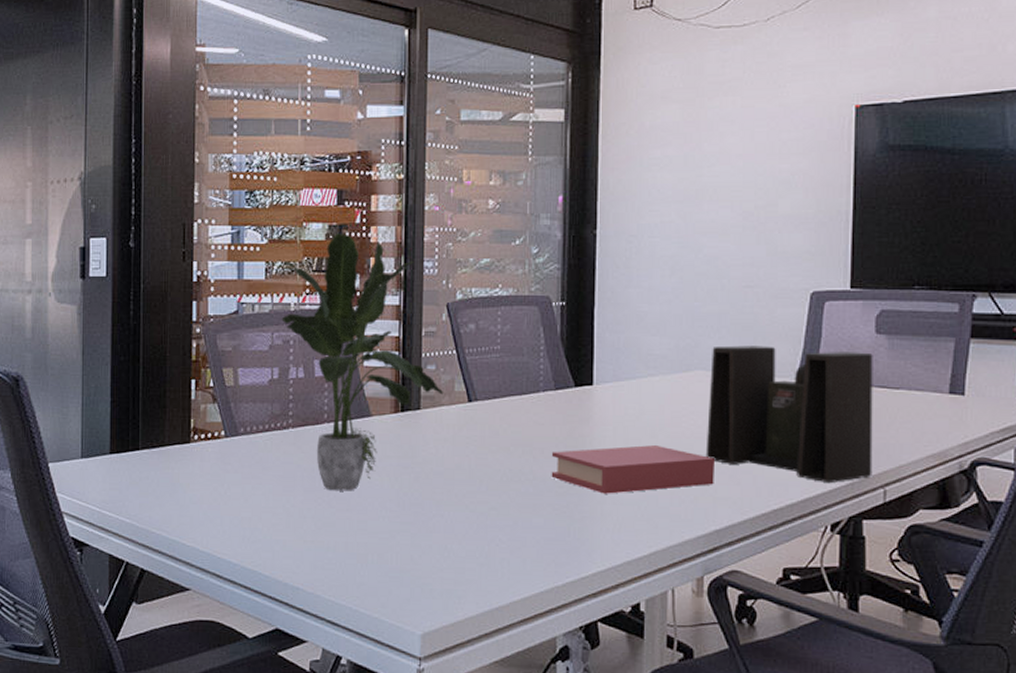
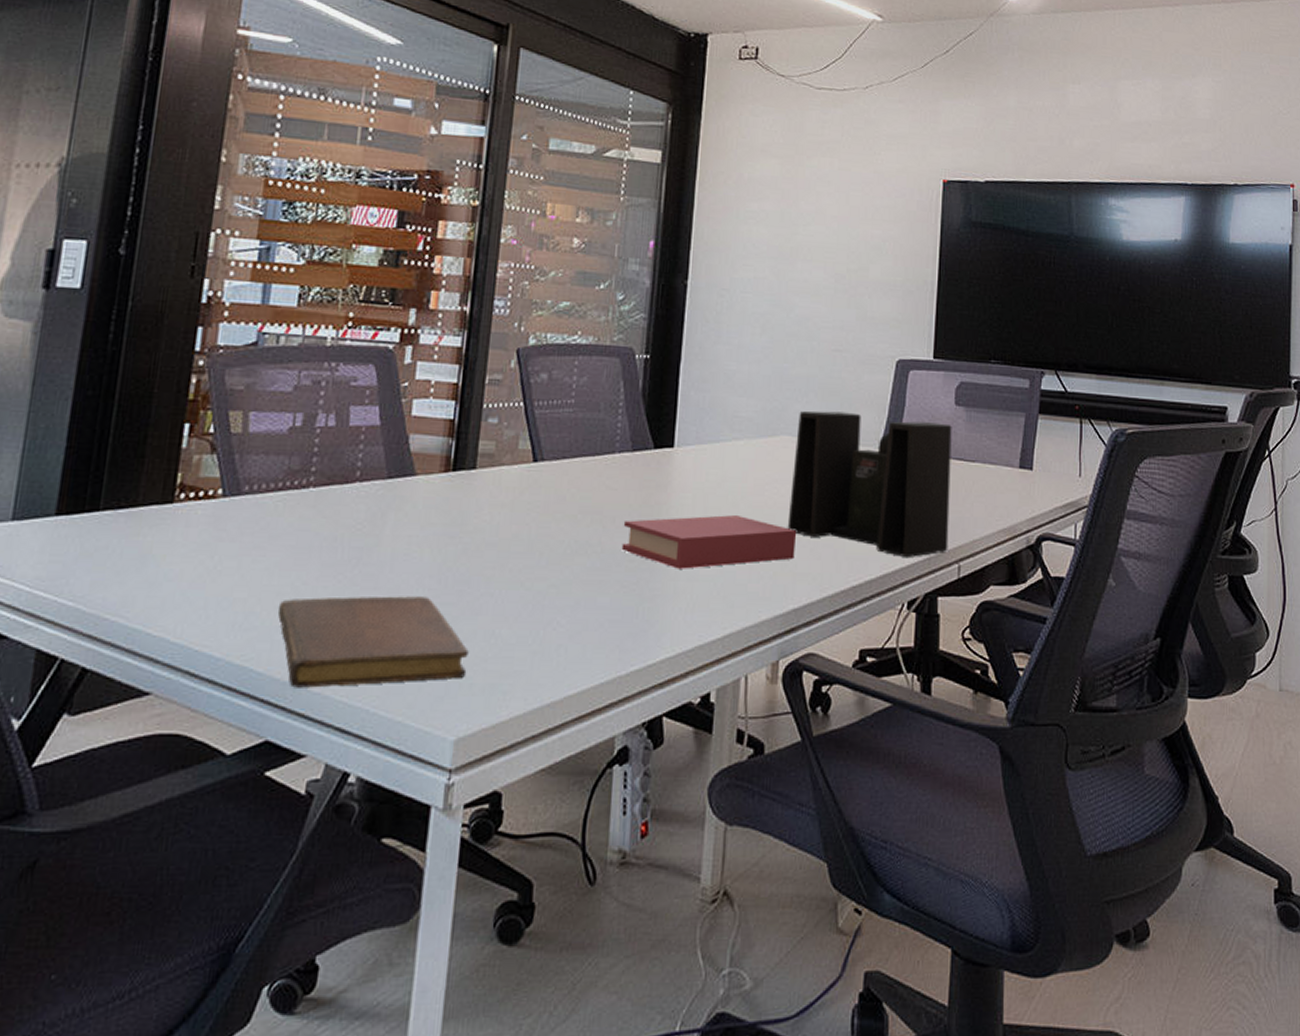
notebook: none [275,516,427,589] -> present [277,596,469,688]
potted plant: present [281,232,444,491] -> none [313,259,506,565]

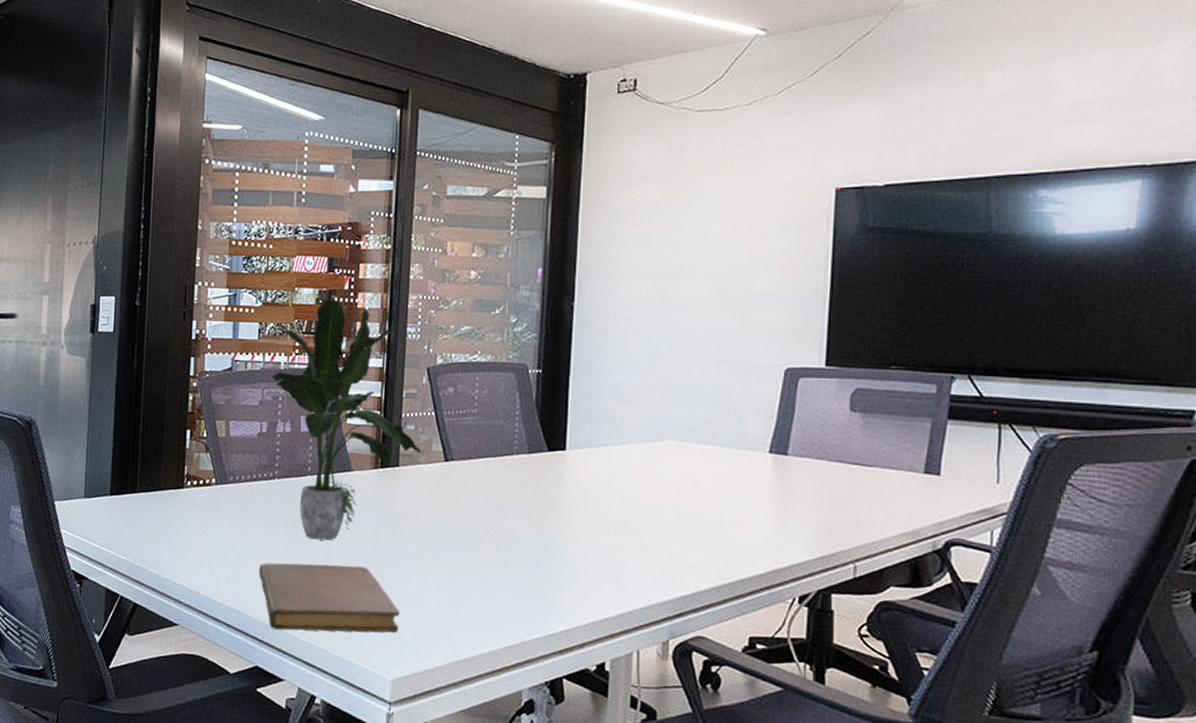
potted plant: none [313,259,506,565] -> present [272,297,422,541]
book: present [621,515,796,569] -> none [522,510,683,556]
speaker: present [787,410,952,559] -> none [674,417,847,556]

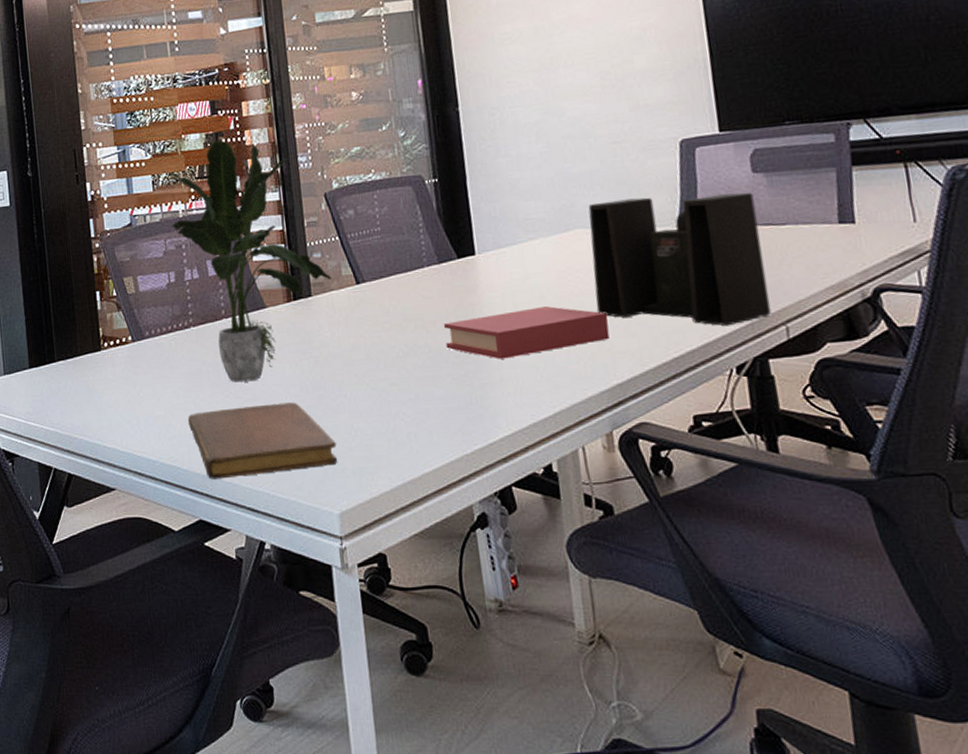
book: none [522,510,683,556] -> present [443,306,610,359]
speaker: none [674,417,847,556] -> present [588,192,772,326]

